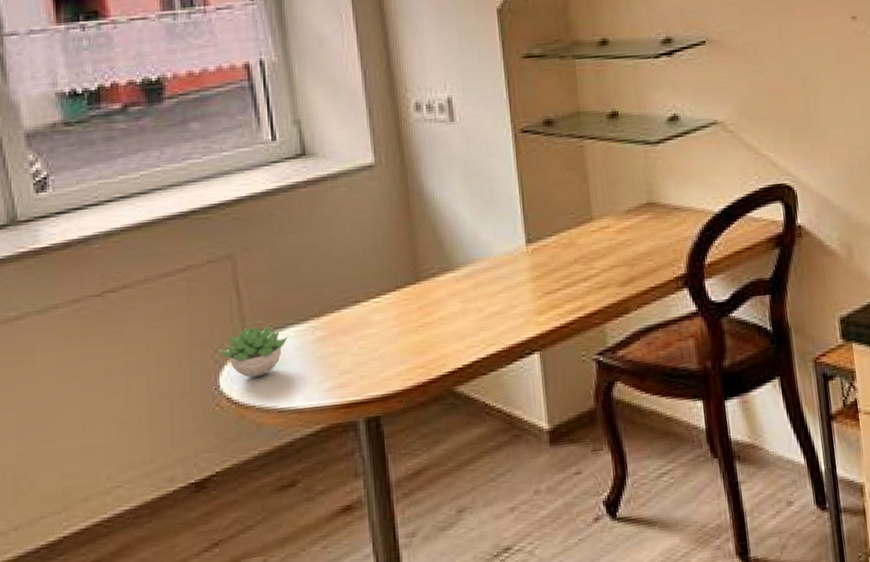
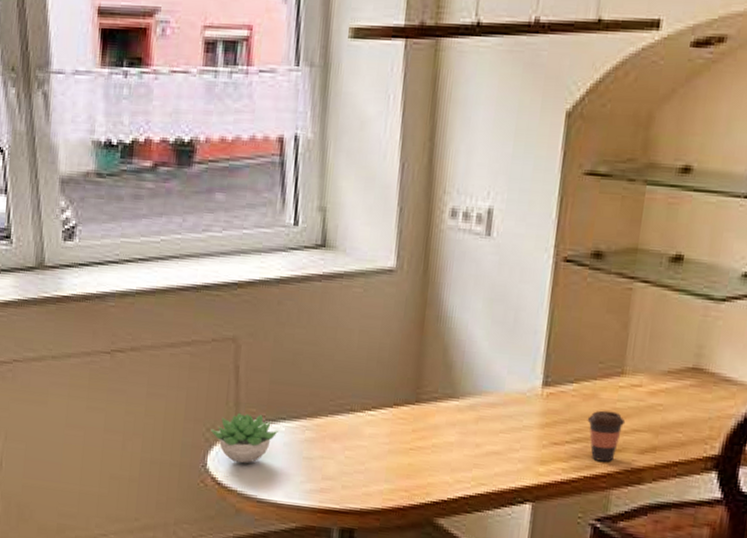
coffee cup: none [571,254,604,301] -> present [587,410,626,462]

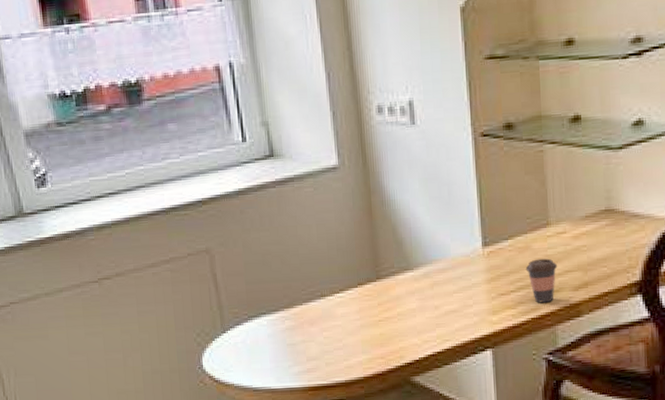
succulent plant: present [210,412,278,464] -> none [200,313,261,360]

